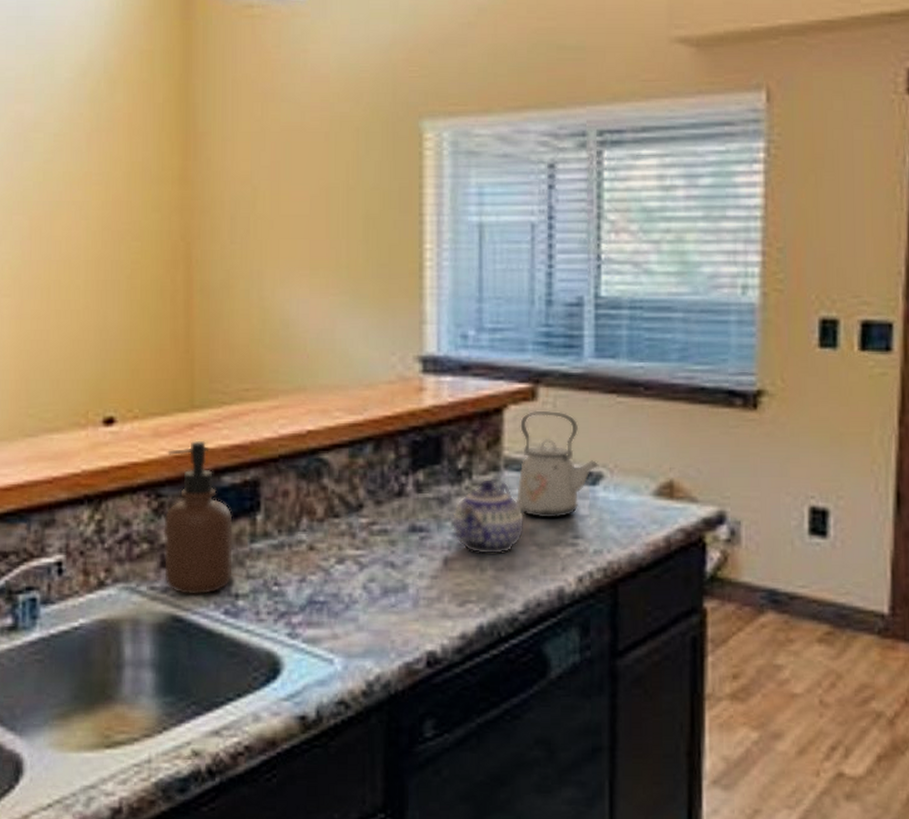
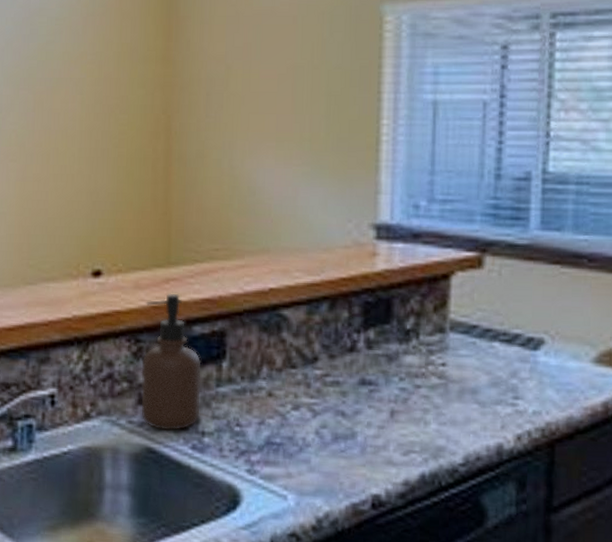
teapot: present [451,478,526,555] -> none [398,339,469,411]
kettle: present [515,410,599,518] -> none [459,277,541,379]

